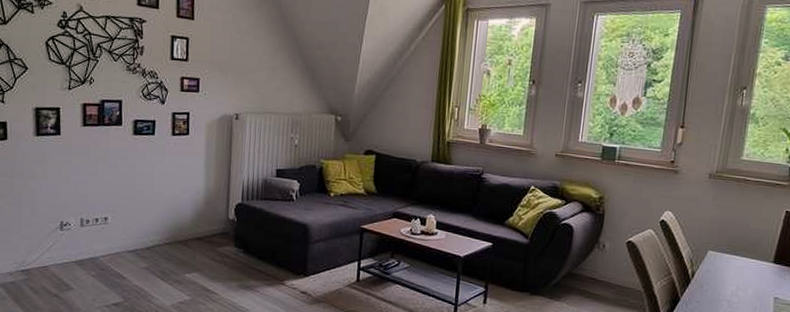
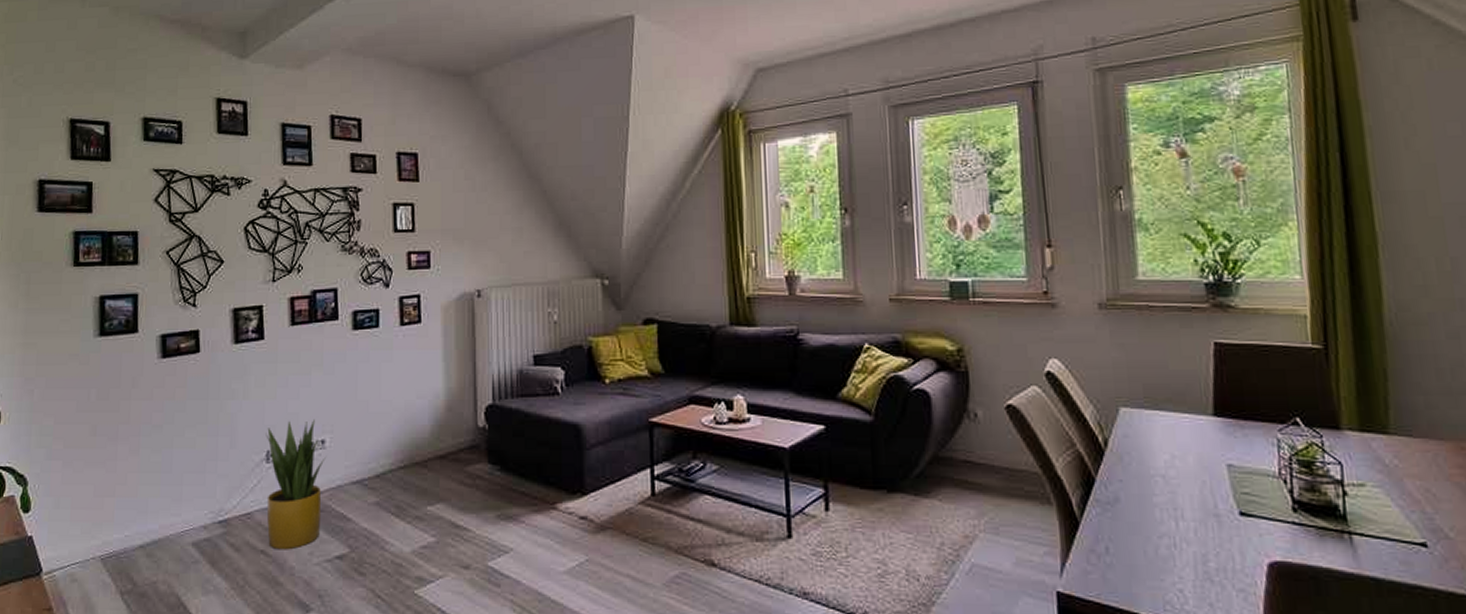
planter: none [60,200,108,296] -> present [266,418,326,550]

